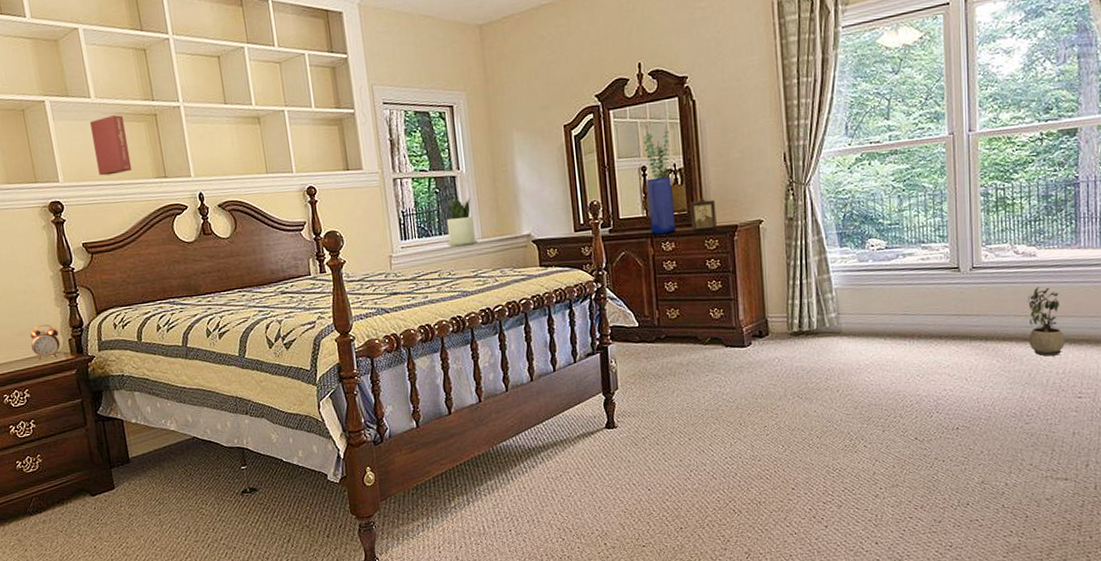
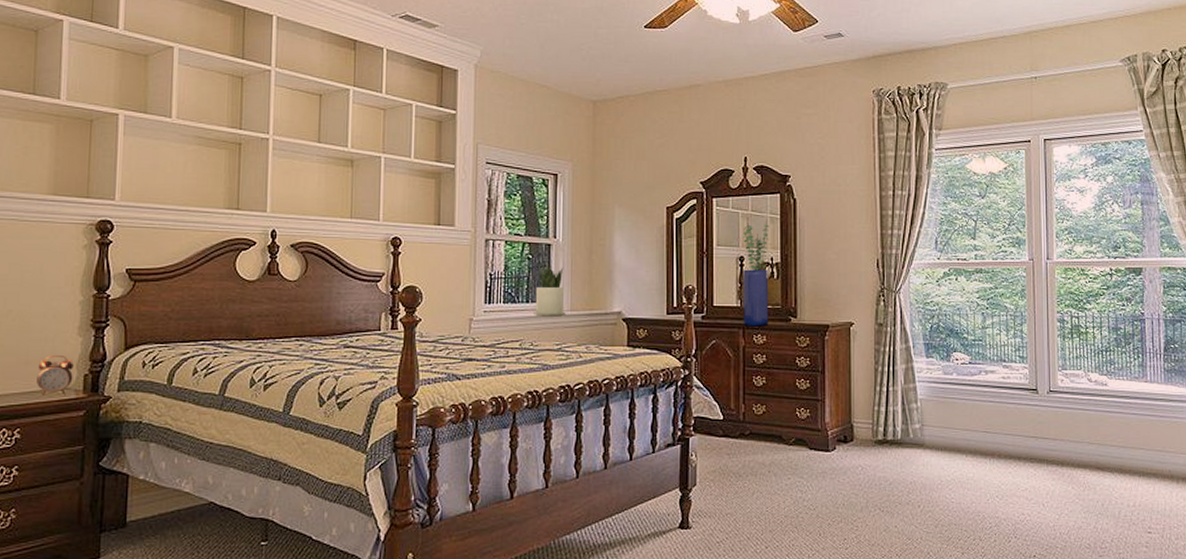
book: present [90,115,132,176] -> none [163,138,204,200]
photo frame: present [689,198,717,233] -> none [783,294,809,328]
potted plant: present [1027,287,1065,357] -> none [1099,416,1135,487]

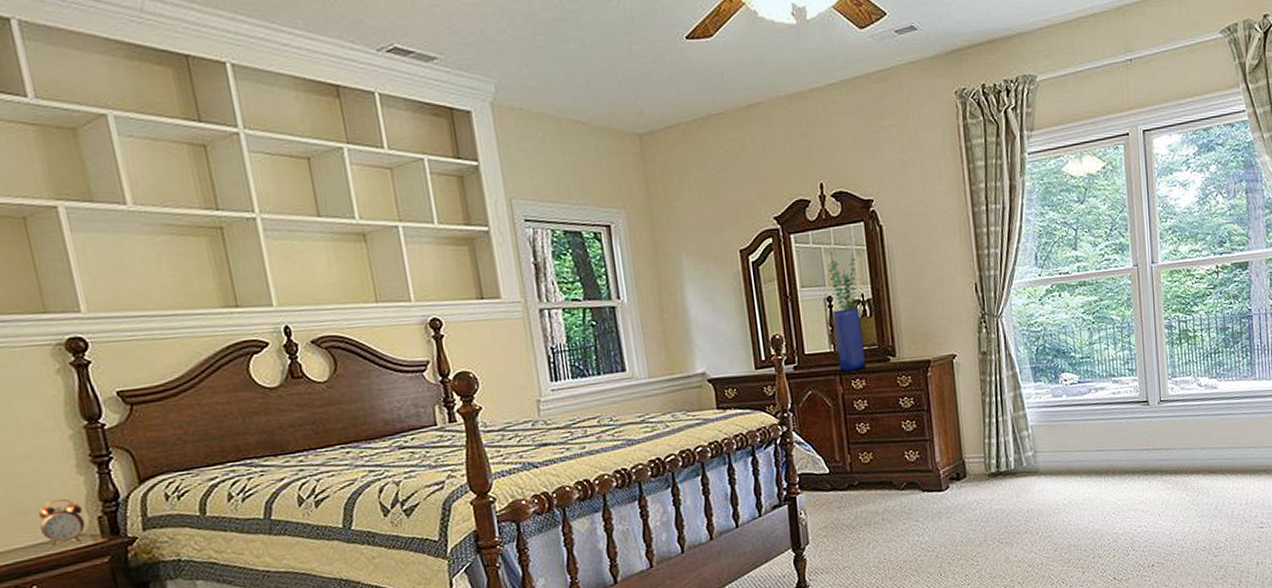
planter: present [533,266,566,317] -> none [605,330,644,389]

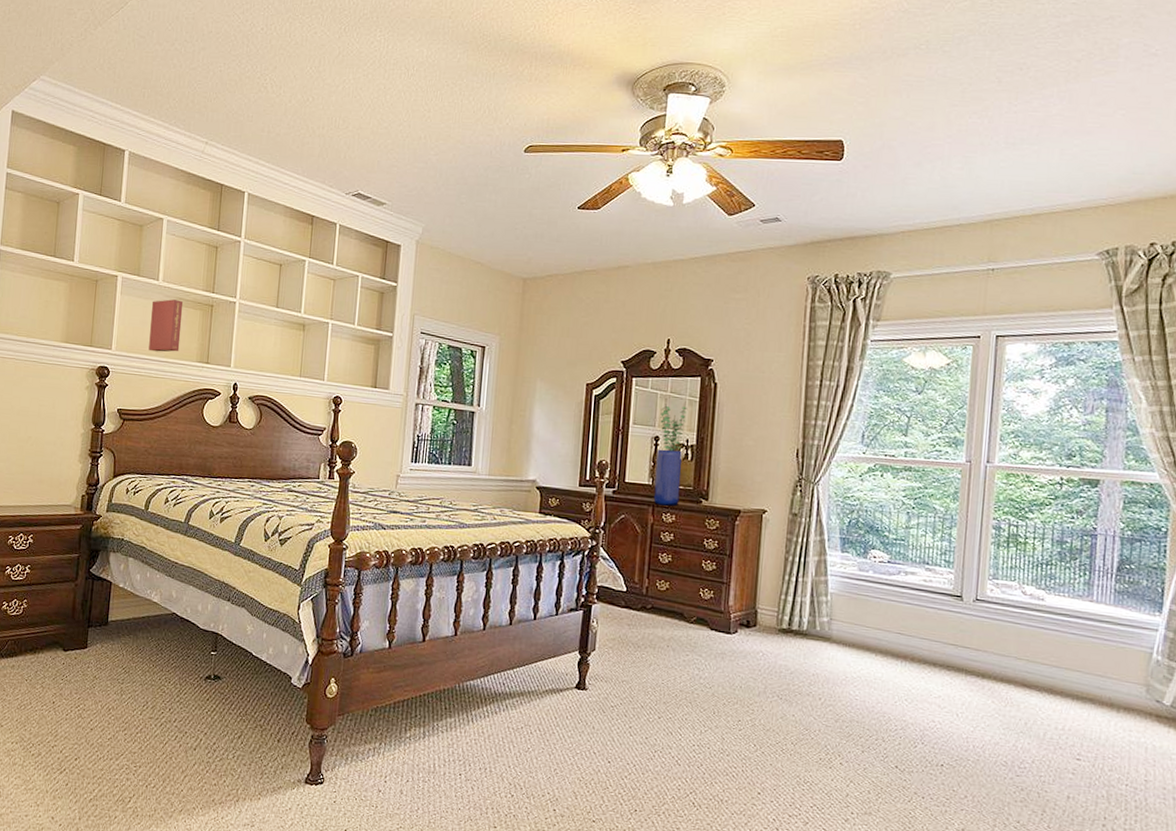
alarm clock: present [37,499,86,547] -> none [46,477,74,510]
book: none [126,227,189,305] -> present [149,299,183,353]

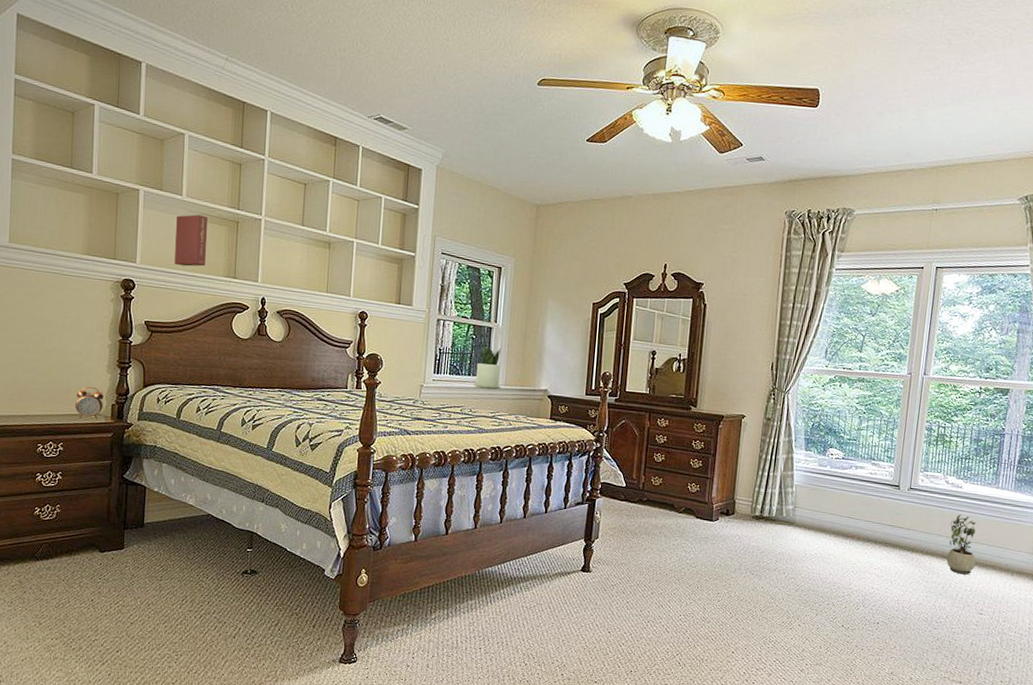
alarm clock: none [46,477,74,510] -> present [75,387,104,419]
planter: none [454,432,485,479] -> present [474,346,502,389]
vase: present [653,401,687,507] -> none [650,320,681,413]
potted plant: none [1028,632,1068,709] -> present [946,514,976,575]

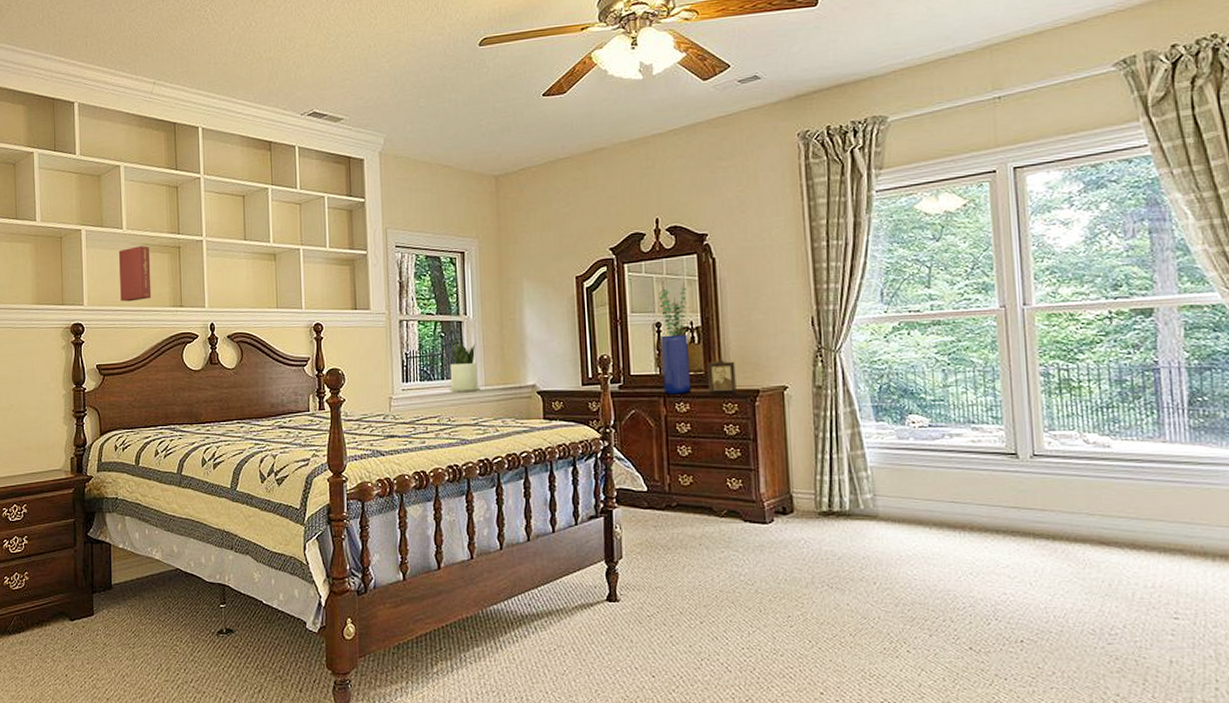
alarm clock: present [75,387,104,419] -> none [36,442,63,476]
vase: none [650,320,681,413] -> present [659,281,691,395]
photo frame: none [685,387,709,417] -> present [707,359,737,395]
potted plant: present [946,514,976,575] -> none [1102,483,1153,565]

